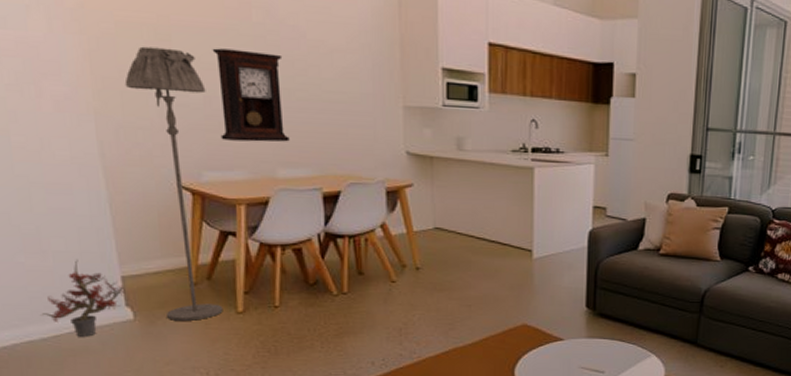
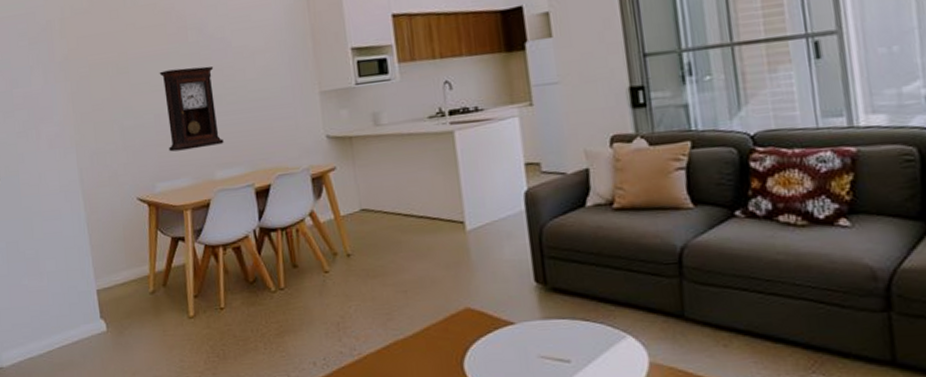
potted plant: present [41,260,125,337] -> none [39,278,100,351]
floor lamp: present [124,46,223,321] -> none [96,78,178,330]

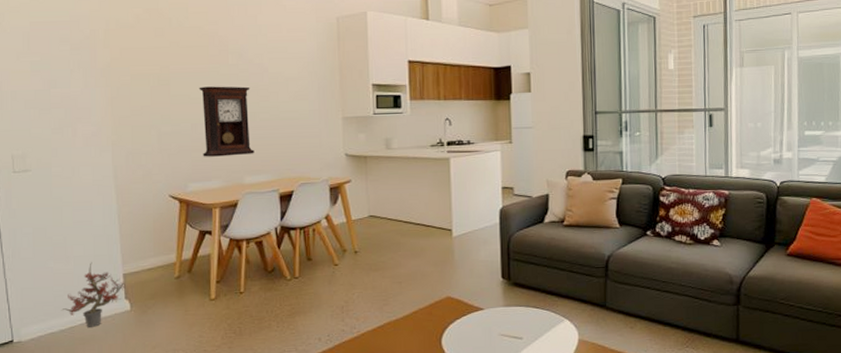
potted plant: none [39,278,100,351] -> present [62,262,125,327]

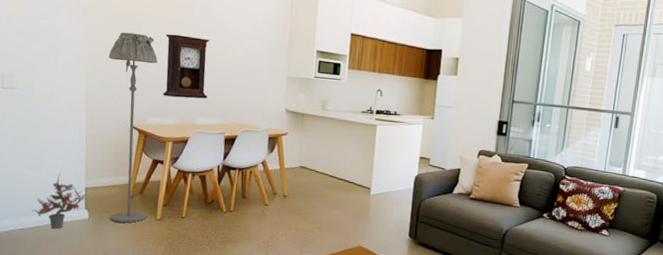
floor lamp: none [135,90,200,309] -> present [108,32,158,223]

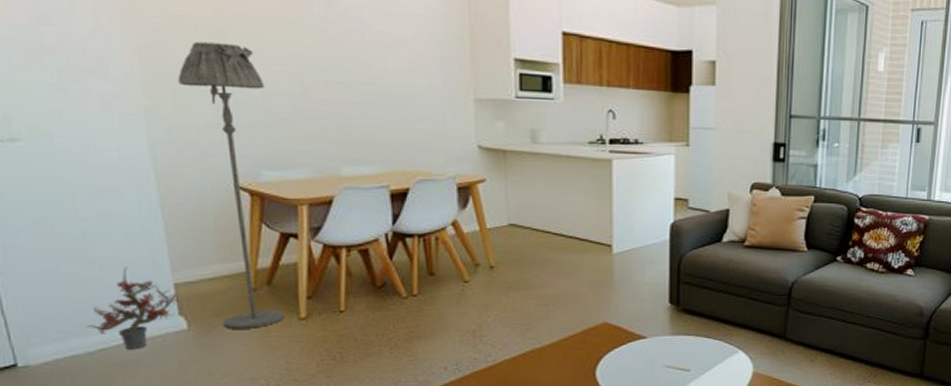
pendulum clock: present [163,34,210,99] -> none [271,42,354,139]

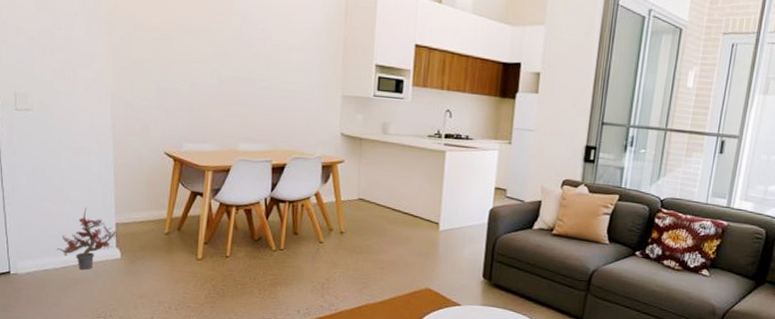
floor lamp: present [177,41,285,329] -> none [135,43,193,263]

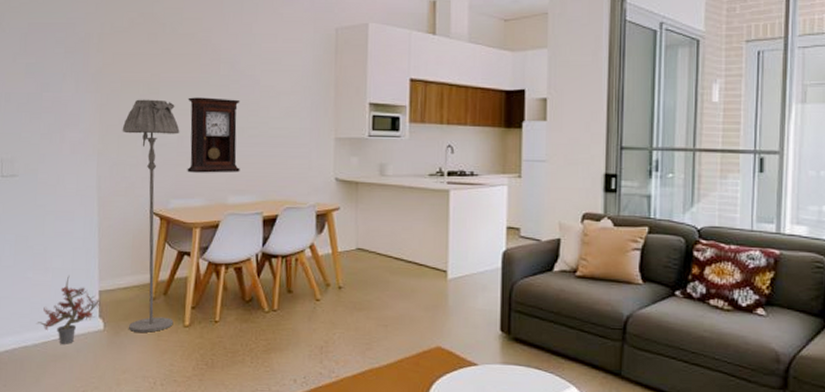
floor lamp: none [135,43,193,263] -> present [122,99,180,333]
pendulum clock: none [200,46,252,122] -> present [187,97,240,173]

